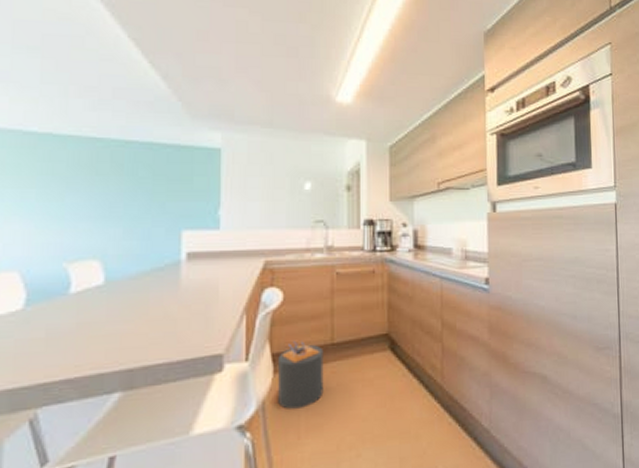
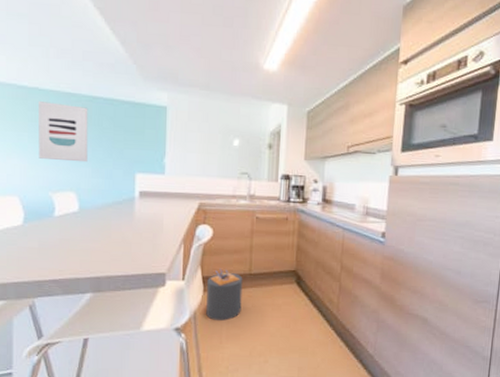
wall art: none [49,150,119,222] -> present [38,101,88,163]

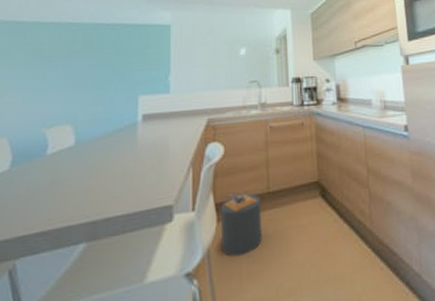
wall art: present [38,101,88,163] -> none [33,34,90,93]

